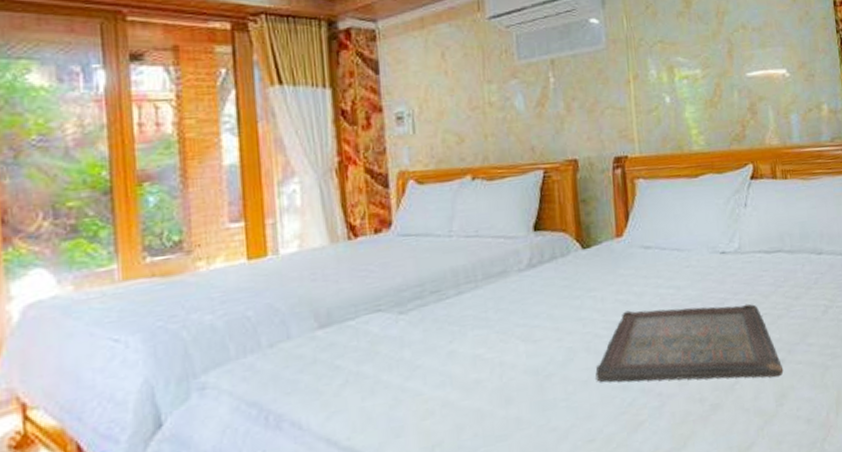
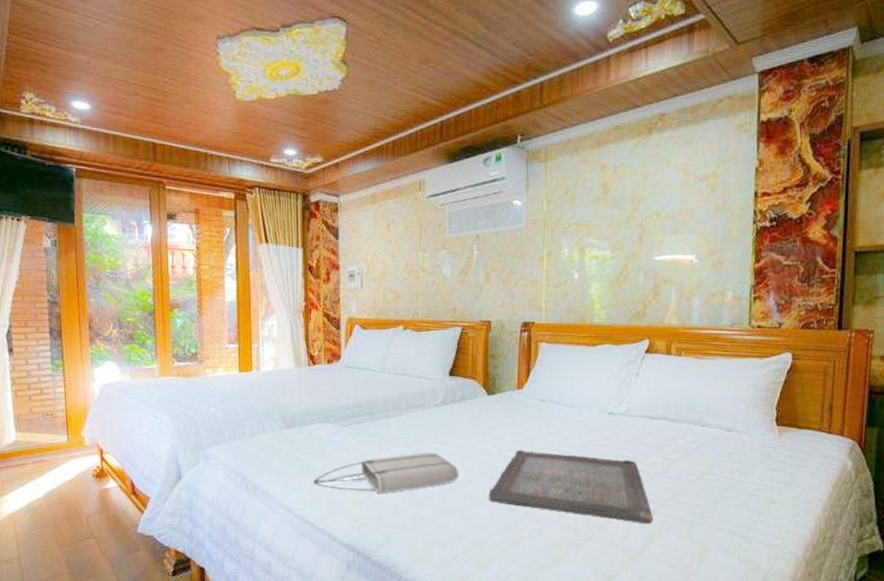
tote bag: none [364,331,557,402] -> present [313,453,459,493]

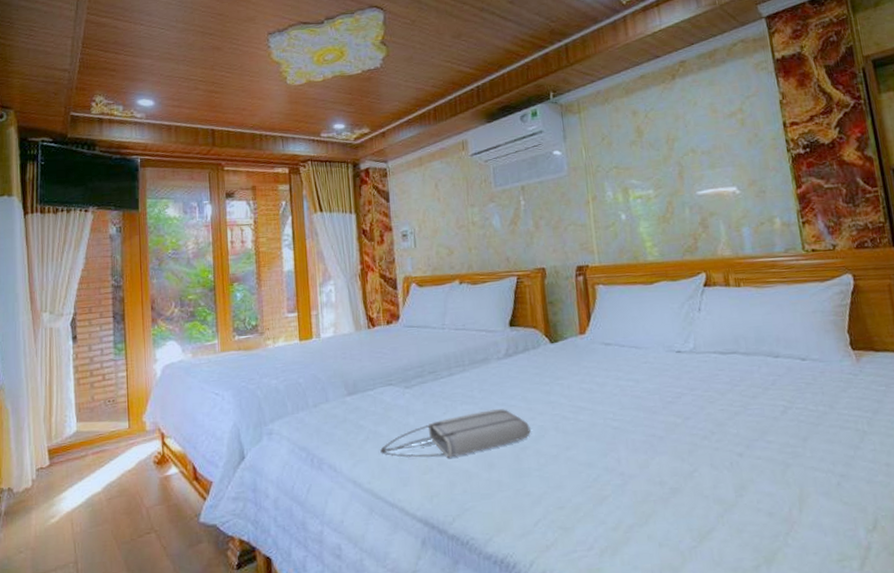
serving tray: present [488,449,654,524] -> none [564,398,743,470]

